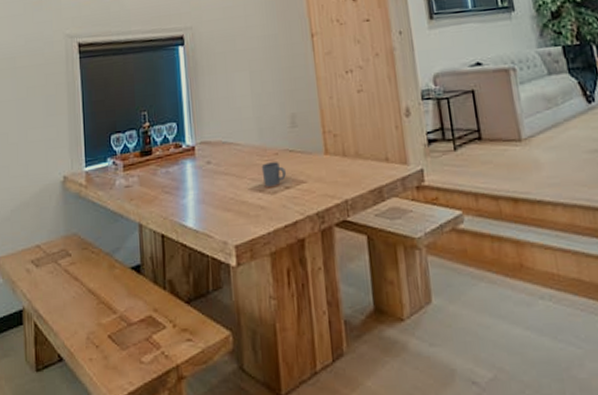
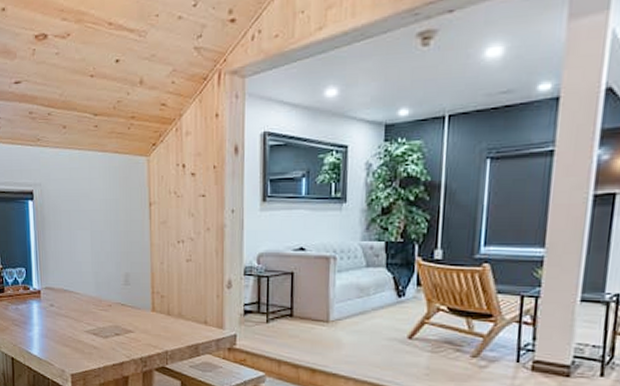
mug: present [261,162,286,189] -> none [96,312,117,333]

